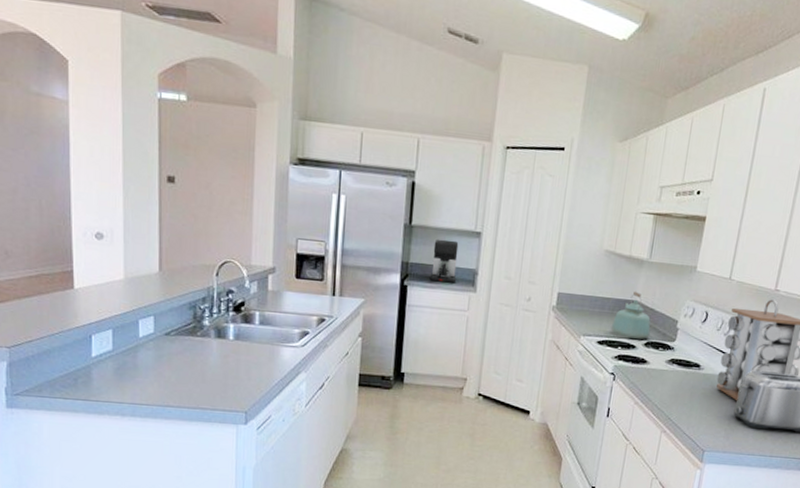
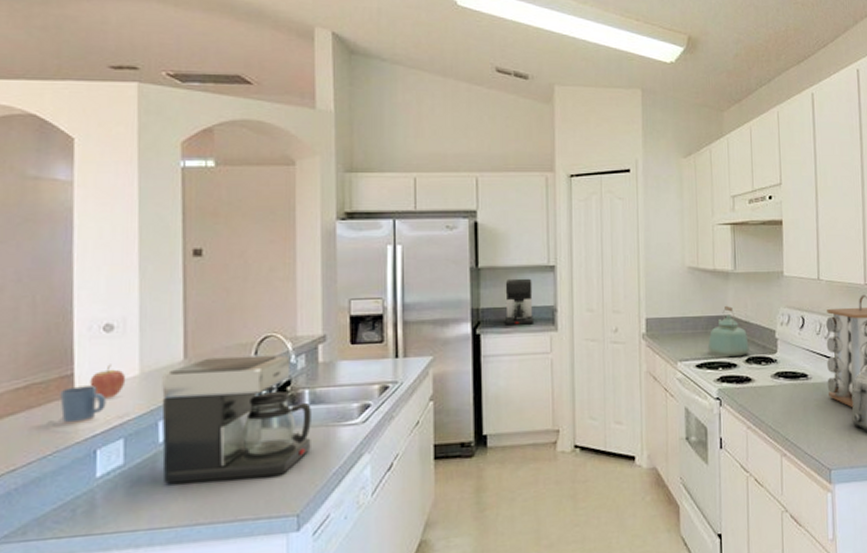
mug: none [63,281,99,312] -> present [60,385,107,425]
fruit: none [85,267,114,295] -> present [89,364,126,399]
coffee maker: none [141,273,261,378] -> present [161,355,311,484]

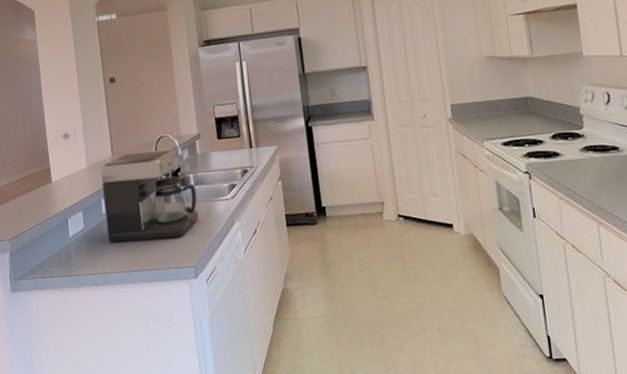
mug: present [60,385,107,425] -> none [44,175,70,202]
fruit: present [89,364,126,399] -> none [59,160,80,184]
coffee maker: present [505,278,533,325] -> none [327,78,353,118]
kettle: present [707,305,749,358] -> none [511,87,555,135]

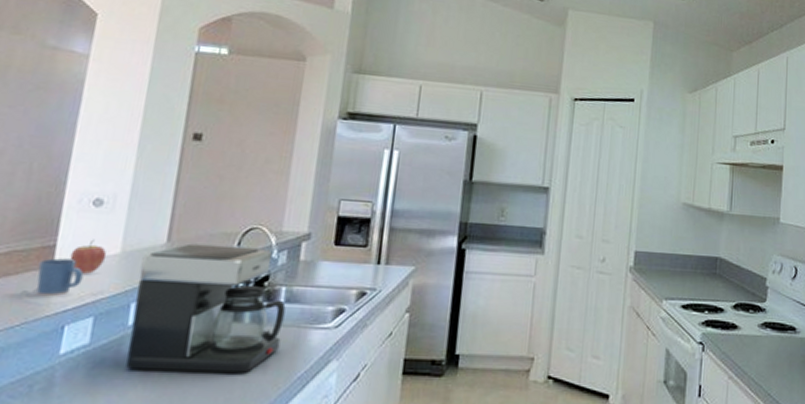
mug: none [44,175,70,202] -> present [36,258,84,297]
fruit: none [59,160,80,184] -> present [69,239,107,274]

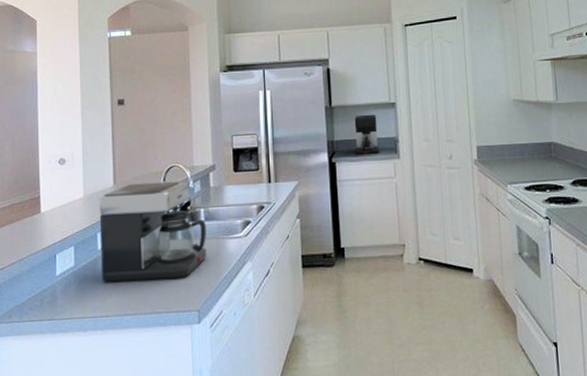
mug: present [36,258,84,297] -> none [31,205,62,235]
fruit: present [69,239,107,274] -> none [50,189,75,215]
coffee maker: none [492,195,525,245] -> present [354,114,379,155]

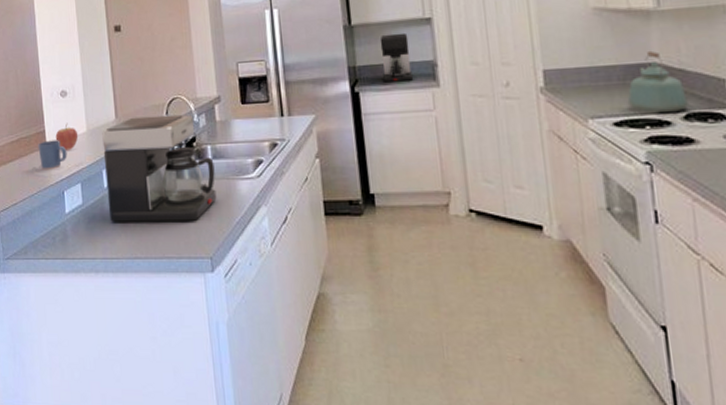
mug: none [31,205,62,235] -> present [38,140,67,171]
fruit: none [50,189,75,215] -> present [55,123,79,150]
kettle: none [534,133,575,181] -> present [627,50,688,114]

